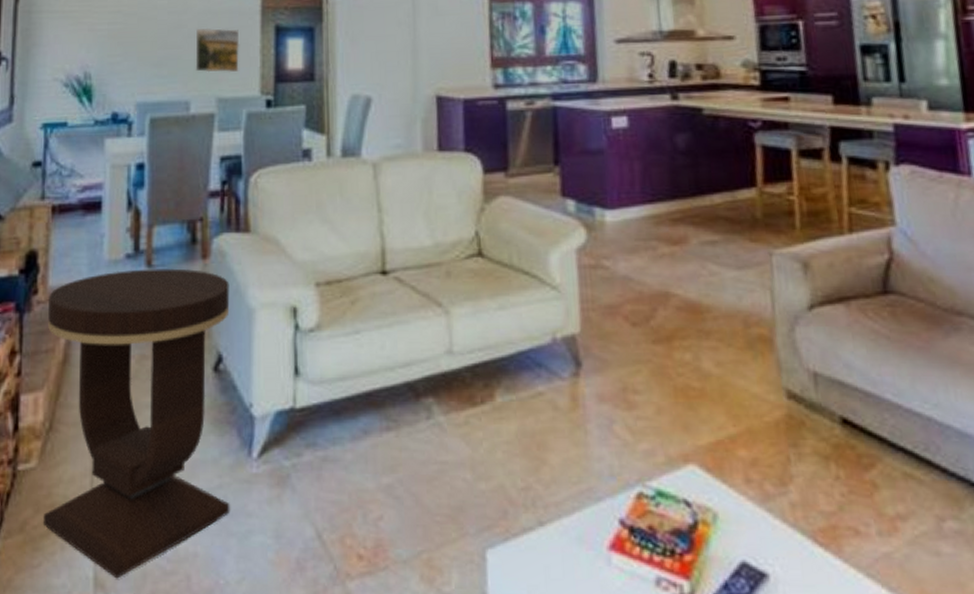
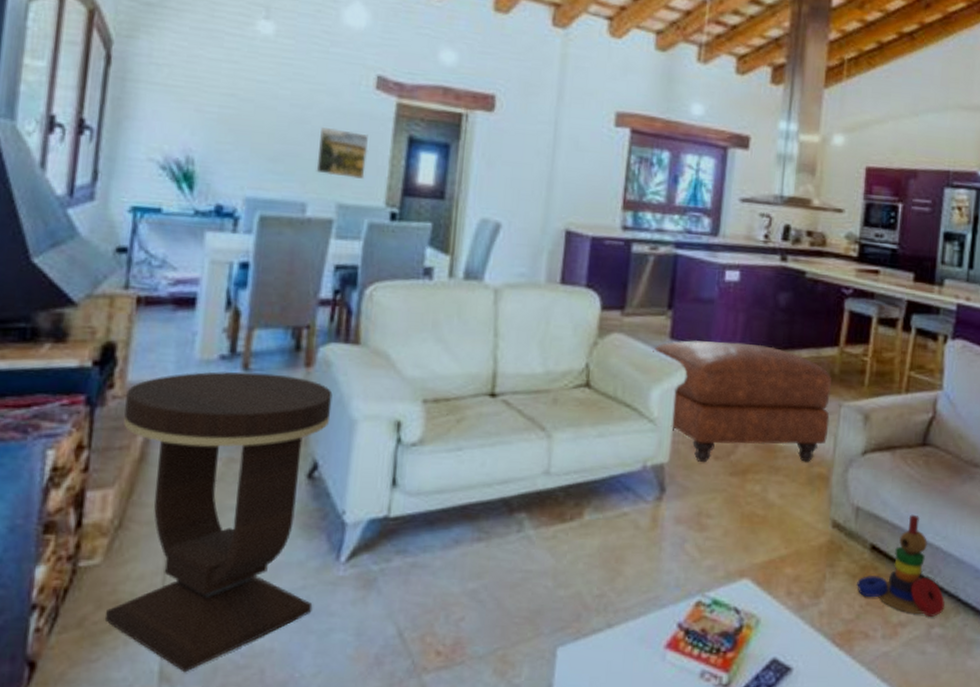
ottoman: none [545,193,762,331] -> present [653,340,832,463]
stacking toy: none [831,378,956,507] -> present [857,514,945,617]

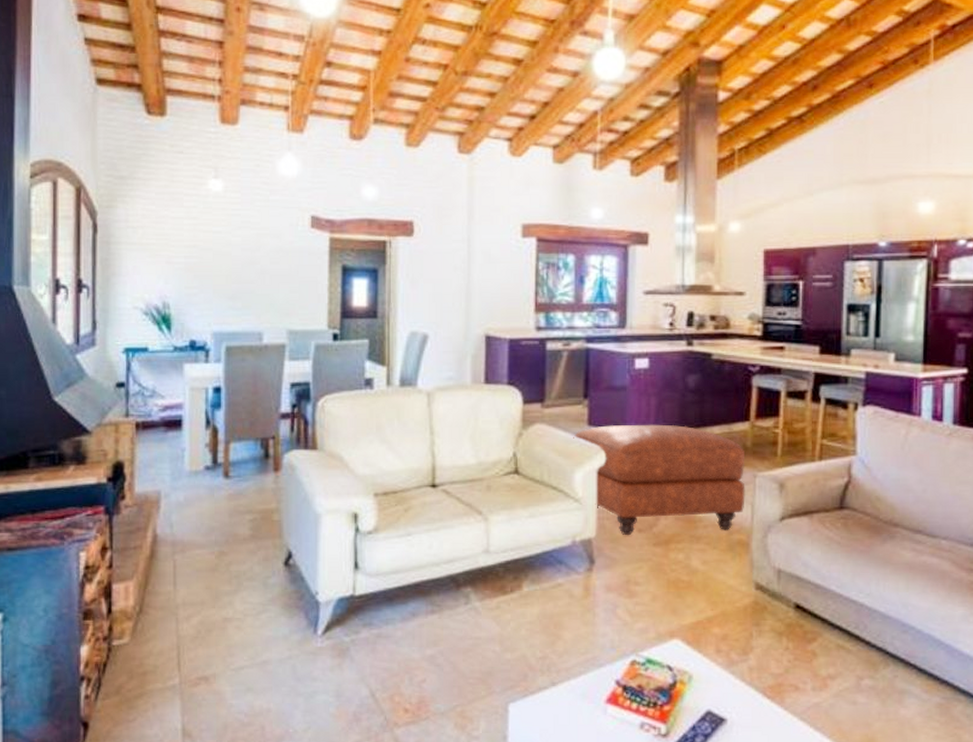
side table: present [104,371,333,673] -> none [135,479,299,730]
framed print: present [316,126,368,179] -> none [268,265,309,307]
stacking toy: present [857,514,945,617] -> none [784,574,874,669]

